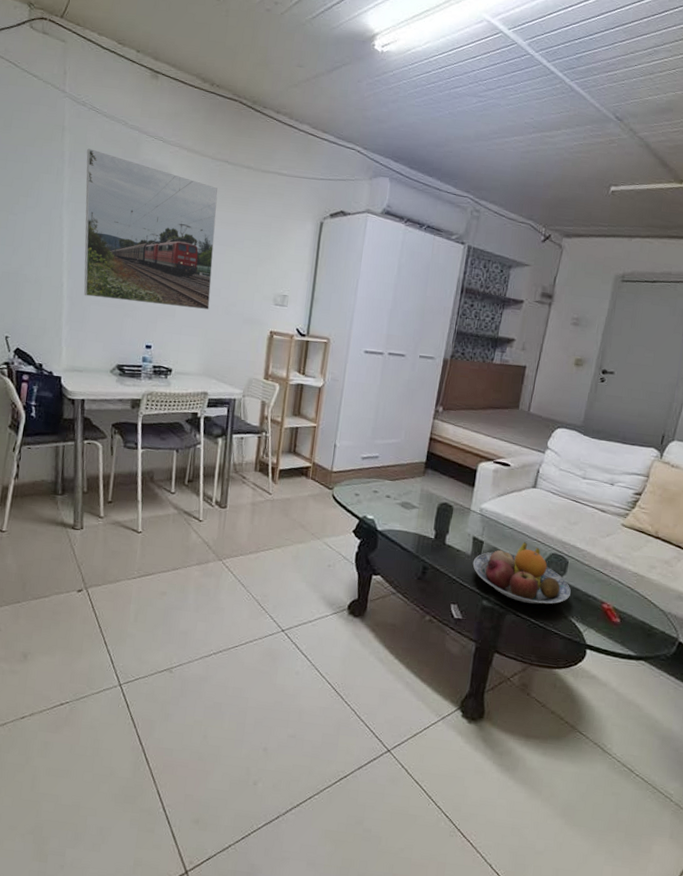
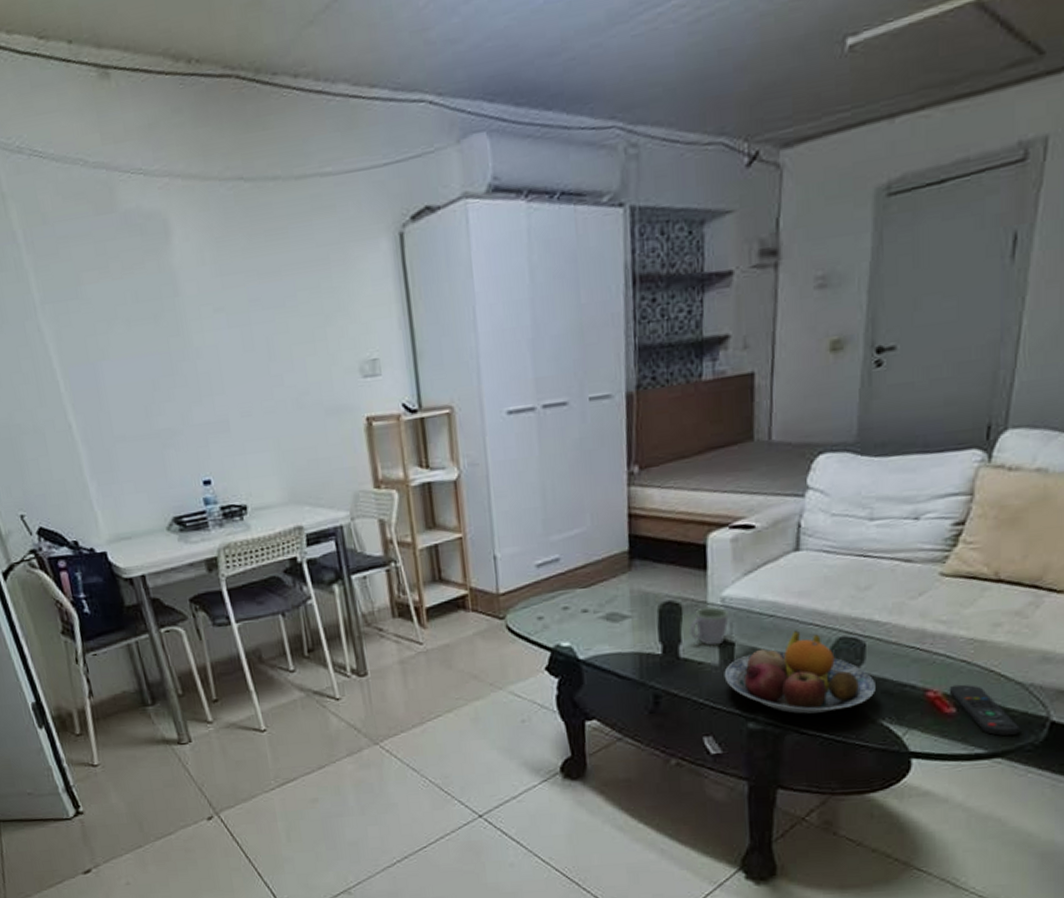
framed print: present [84,148,218,310] -> none [44,216,274,434]
mug: none [455,512,484,541] -> present [689,606,730,646]
remote control: none [617,602,659,646] -> present [949,684,1020,736]

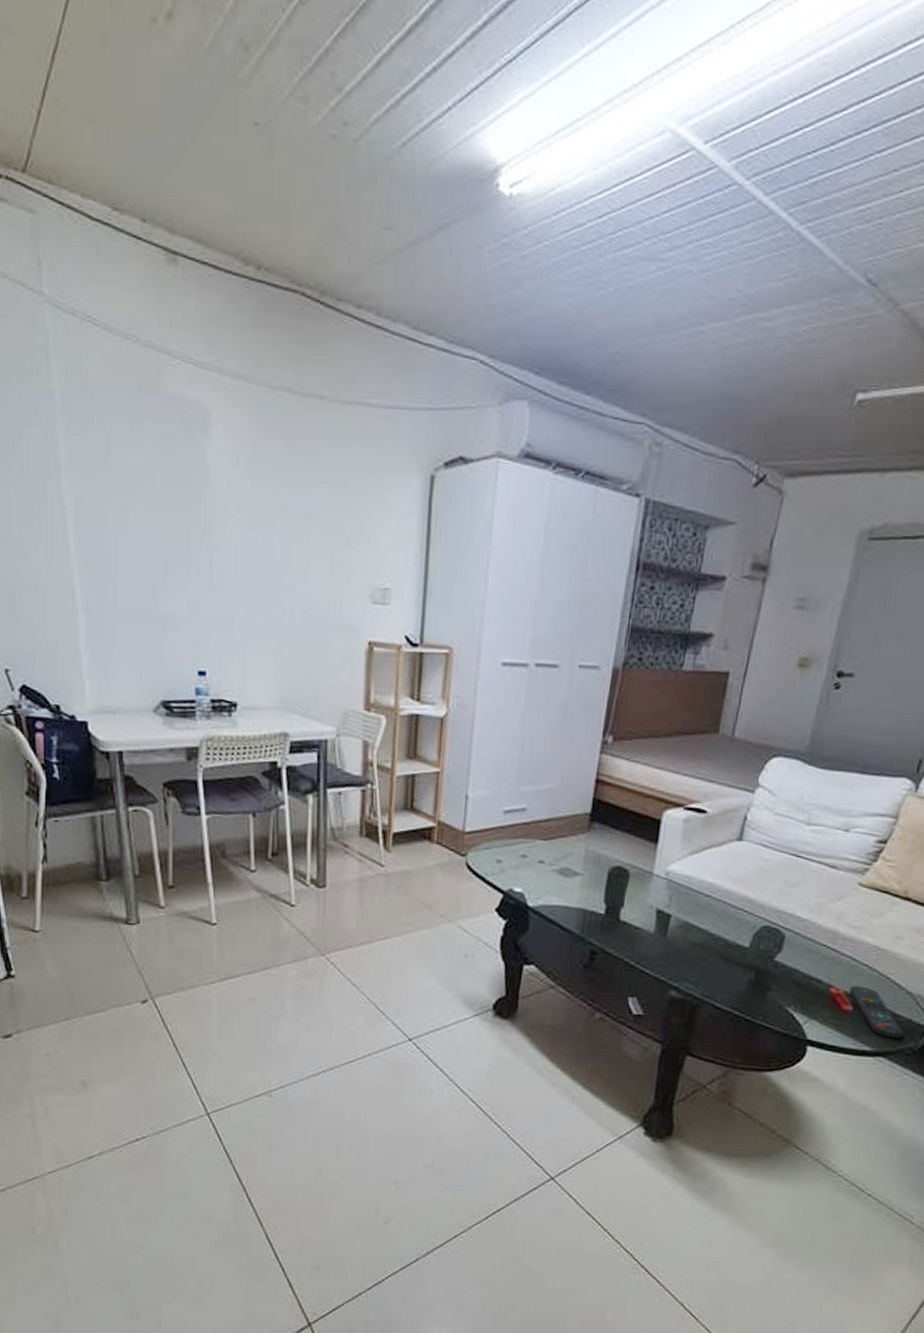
mug: present [689,606,730,646] -> none [632,877,672,915]
fruit bowl: present [724,630,876,714] -> none [656,912,788,992]

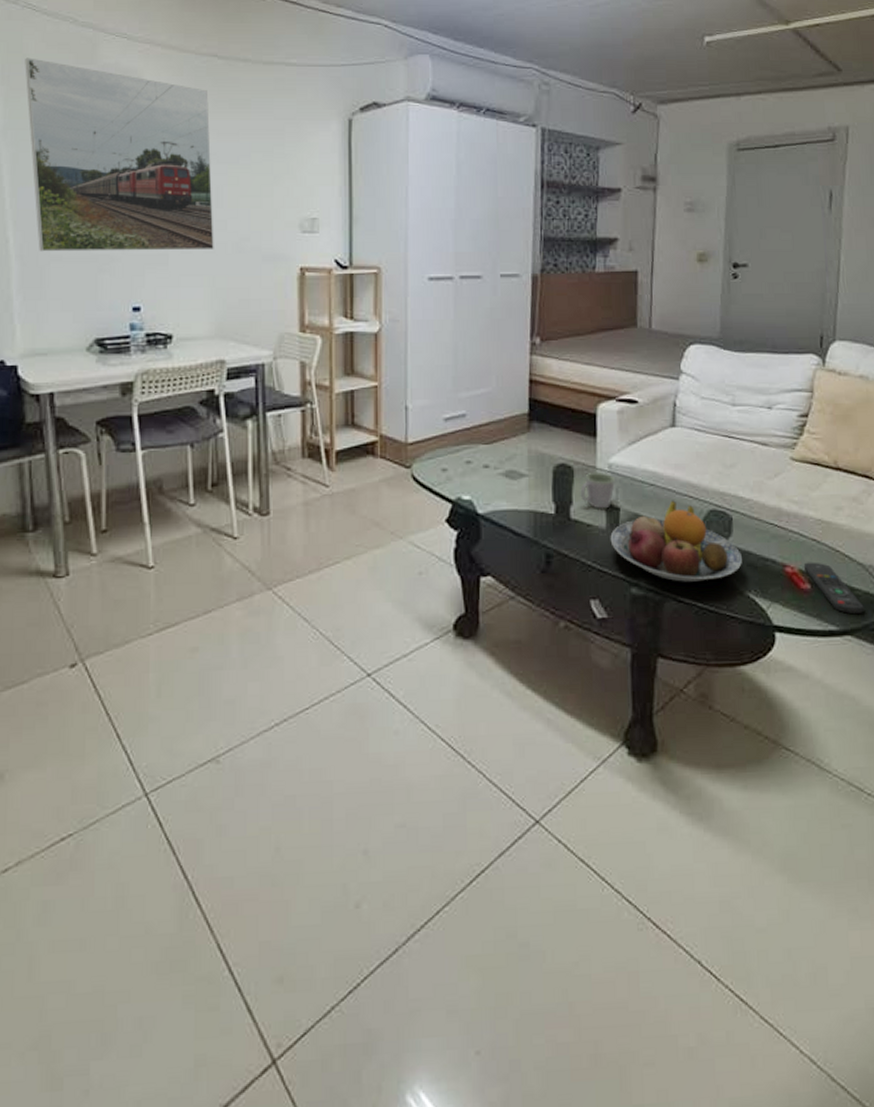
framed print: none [85,382,282,617] -> present [25,57,214,252]
mug: none [632,877,672,915] -> present [580,471,616,509]
fruit bowl: none [656,912,788,992] -> present [610,500,742,582]

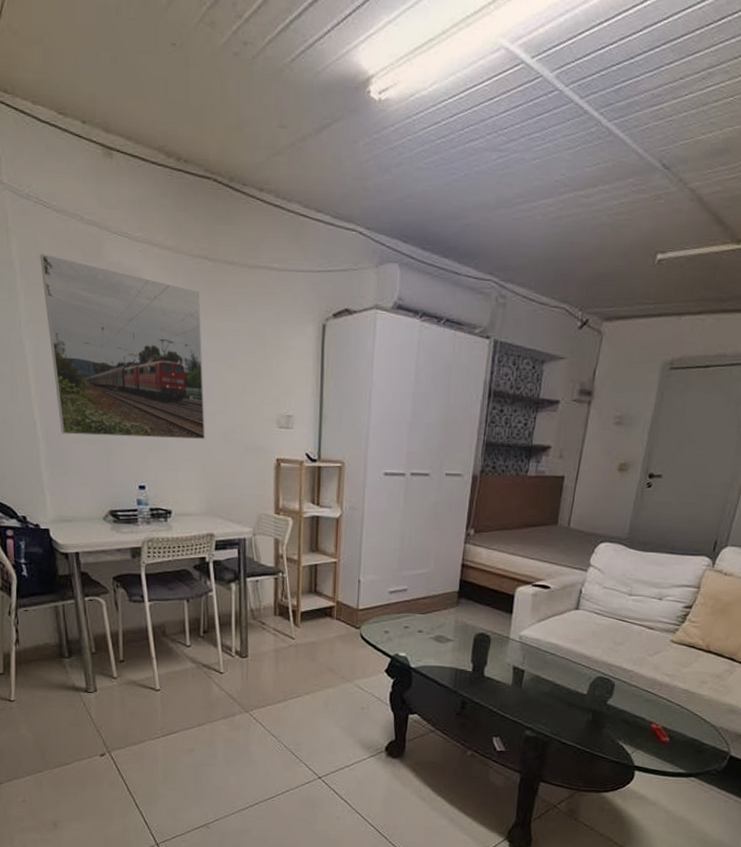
mug: present [580,471,616,509] -> none [494,641,524,671]
fruit bowl: present [610,500,742,582] -> none [514,667,618,730]
remote control: present [803,562,864,613] -> none [666,721,710,762]

